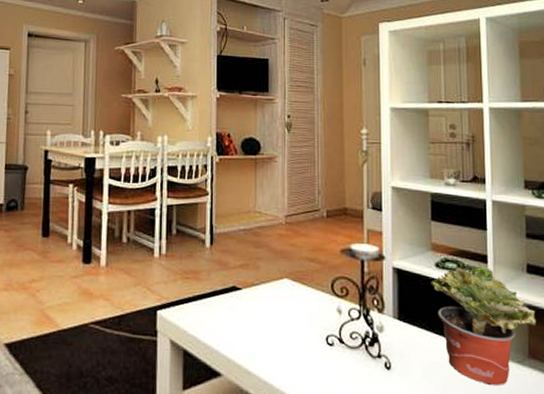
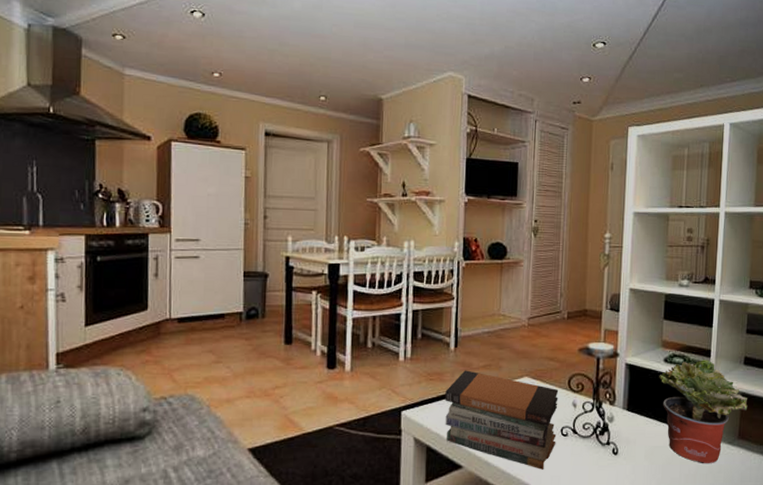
book stack: none [201,269,322,382] -> present [445,370,559,470]

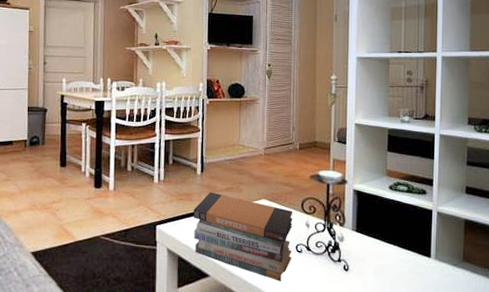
potted plant: present [659,360,748,463] -> none [385,188,471,283]

